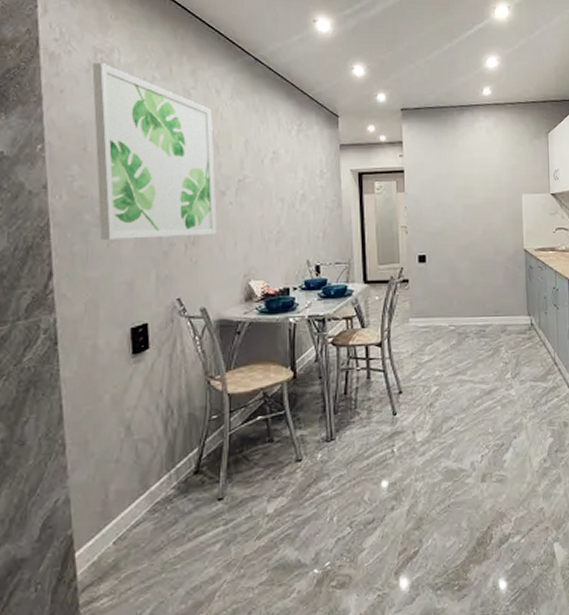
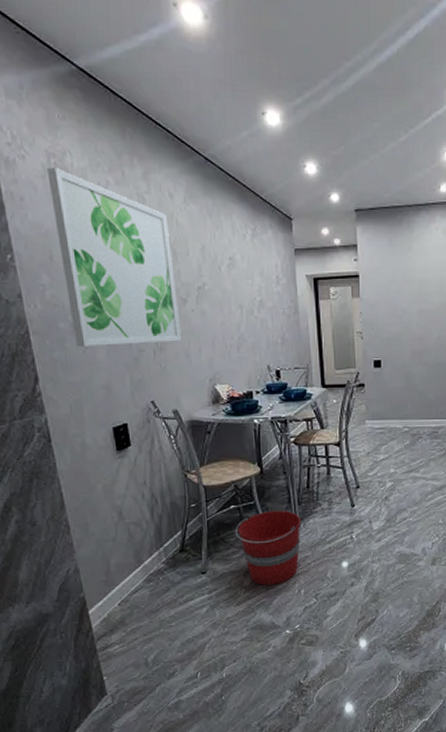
bucket: none [260,420,337,513] -> present [235,510,301,585]

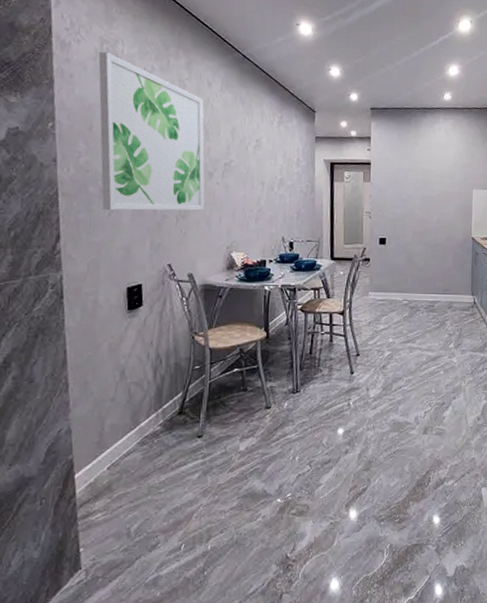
bucket: present [235,510,301,585] -> none [235,375,302,451]

